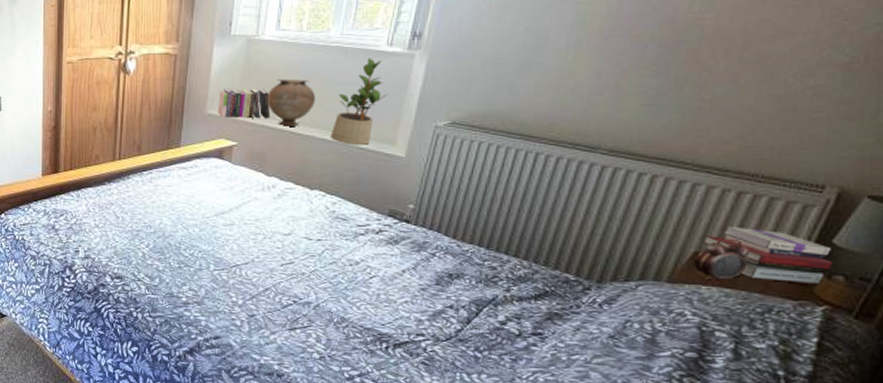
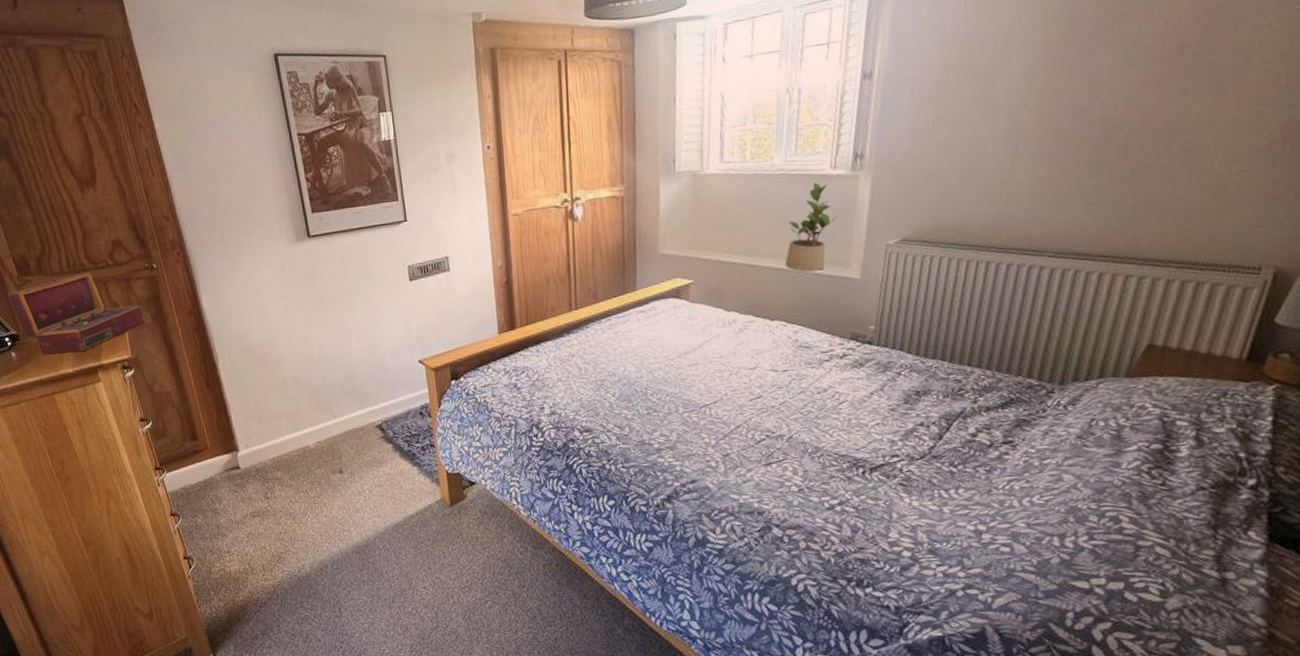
books: present [218,88,271,119] -> none [670,223,724,257]
vase: present [267,79,315,126] -> none [718,210,766,259]
alarm clock: present [694,238,750,283] -> none [1149,327,1200,372]
books: present [702,226,834,286] -> none [1154,315,1278,367]

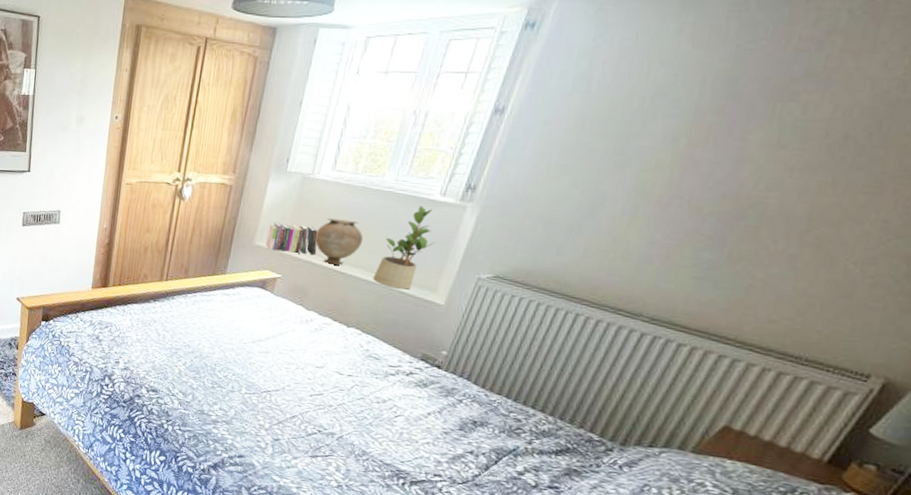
books: none [670,223,724,257] -> present [266,222,317,256]
vase: none [718,210,766,259] -> present [314,218,363,265]

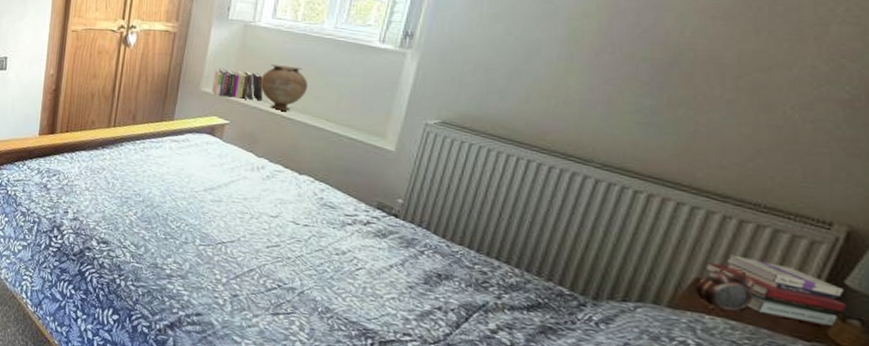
potted plant: present [373,205,436,290] -> none [321,52,380,137]
alarm clock: none [722,415,782,460] -> present [696,266,756,315]
books: none [732,404,867,471] -> present [704,254,847,327]

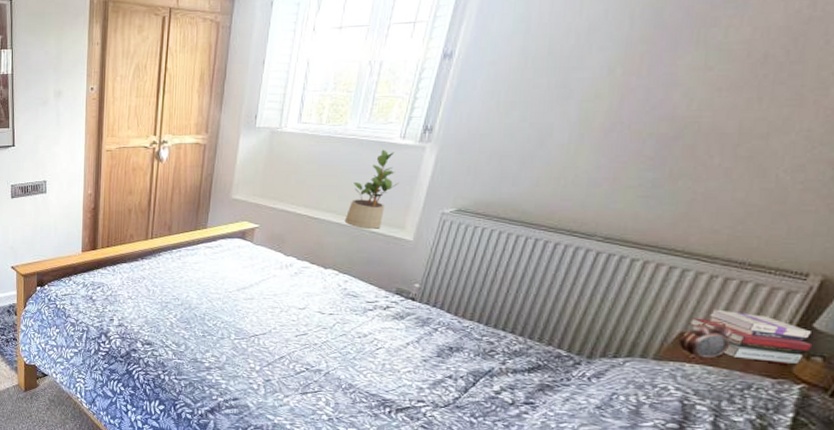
books: present [212,68,263,102] -> none [242,175,290,204]
vase: present [260,65,307,111] -> none [287,168,332,211]
potted plant: none [321,52,380,137] -> present [344,149,400,230]

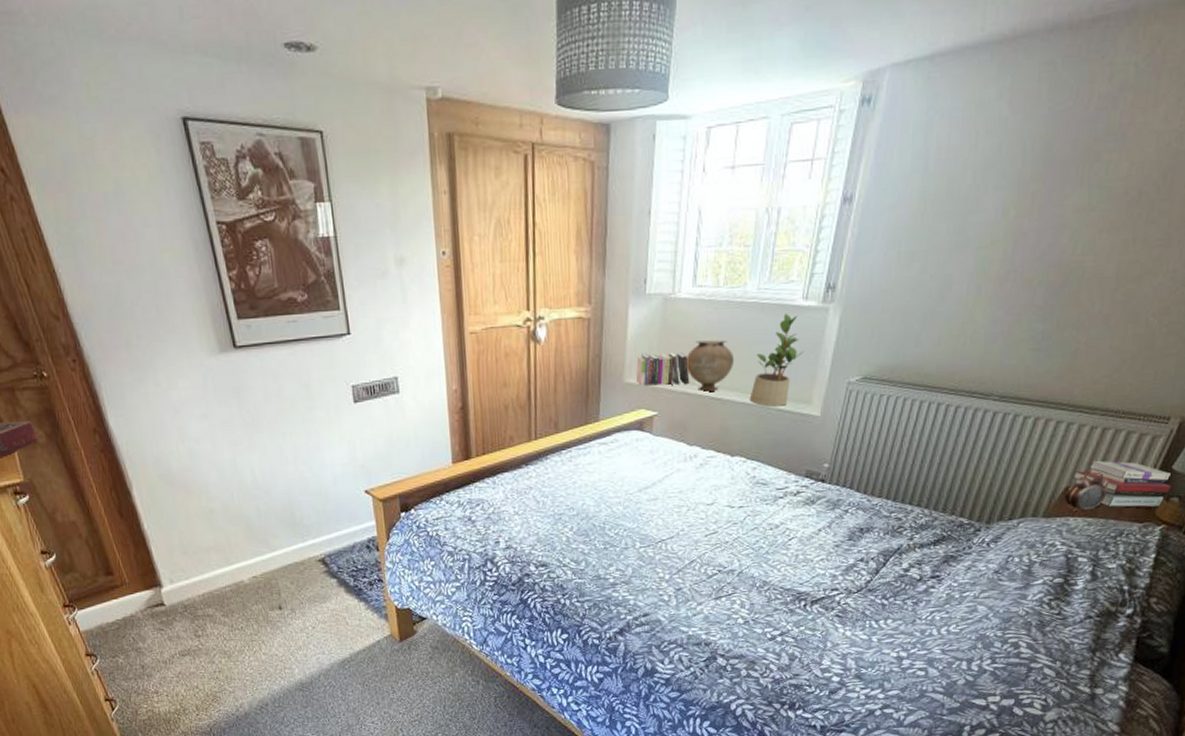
books: none [242,175,290,204] -> present [636,352,690,386]
vase: none [287,168,332,211] -> present [686,339,733,392]

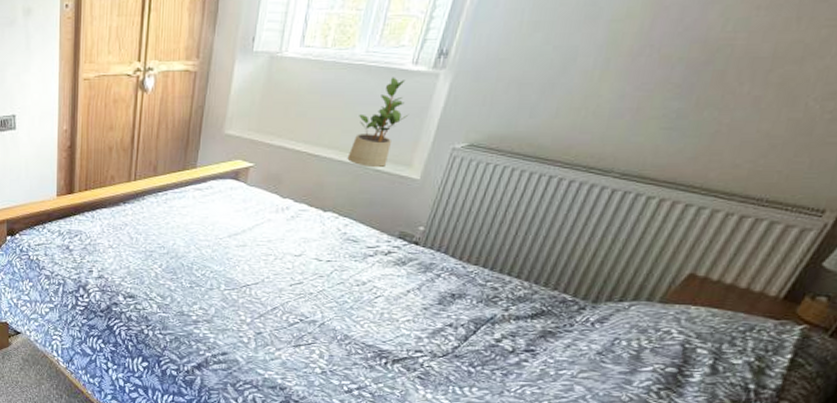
books: present [636,352,690,386] -> none [236,107,289,140]
vase: present [686,339,733,392] -> none [286,99,335,147]
alarm clock: present [1065,471,1109,513] -> none [687,260,743,303]
books: present [1072,460,1172,509] -> none [697,249,820,306]

